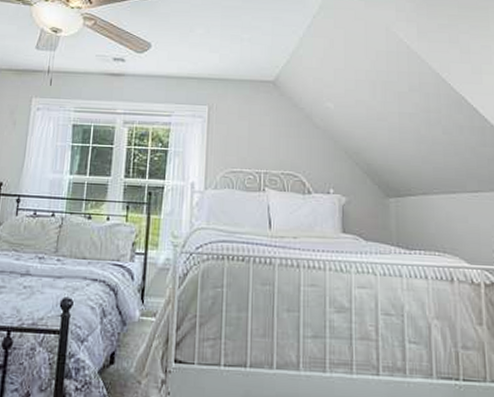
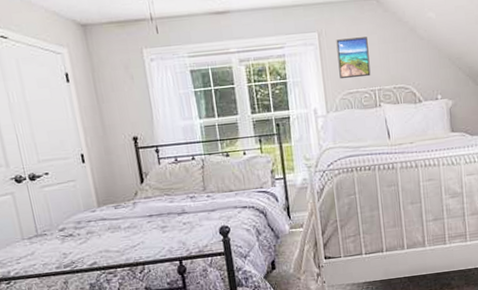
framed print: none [224,116,259,158] -> present [336,37,371,79]

